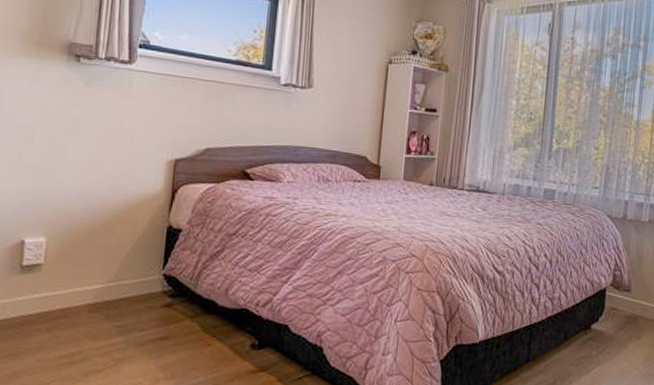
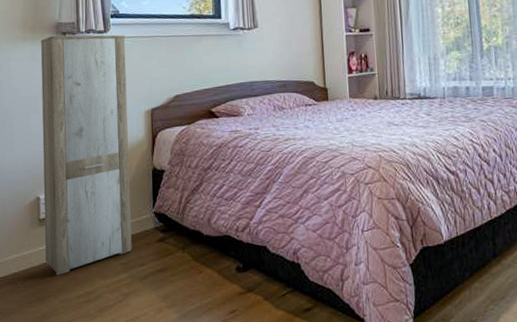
cabinet: none [23,56,154,332] -> present [41,34,132,276]

